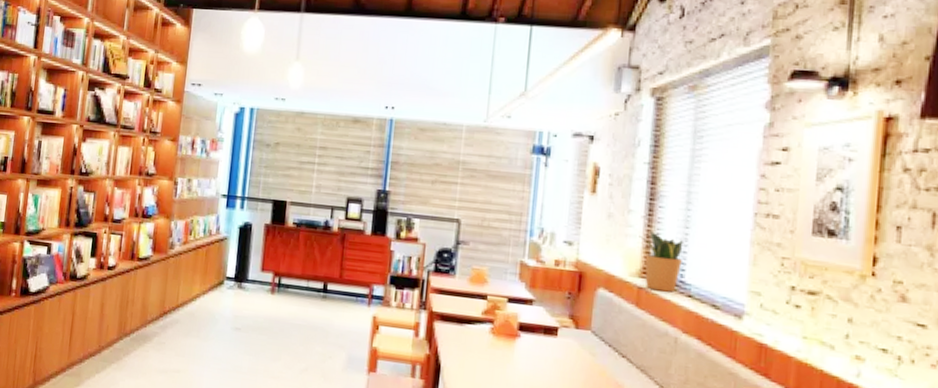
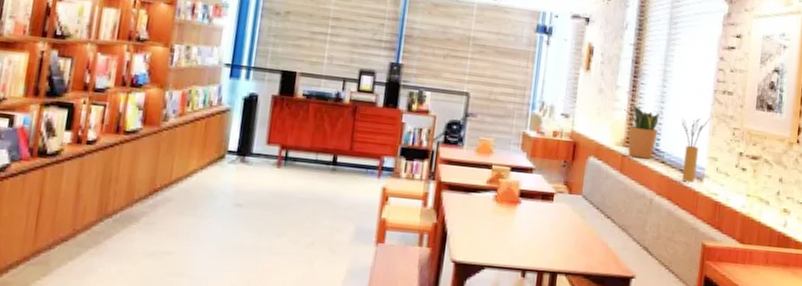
vase: none [712,245,750,321] -> present [682,118,710,183]

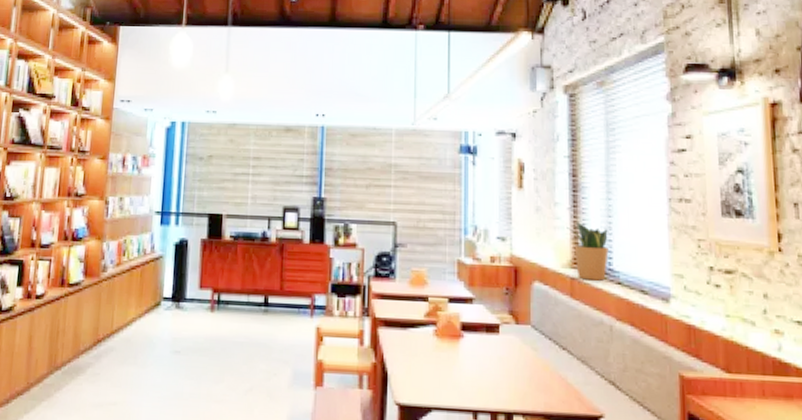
vase: present [682,118,710,183] -> none [635,230,668,305]

